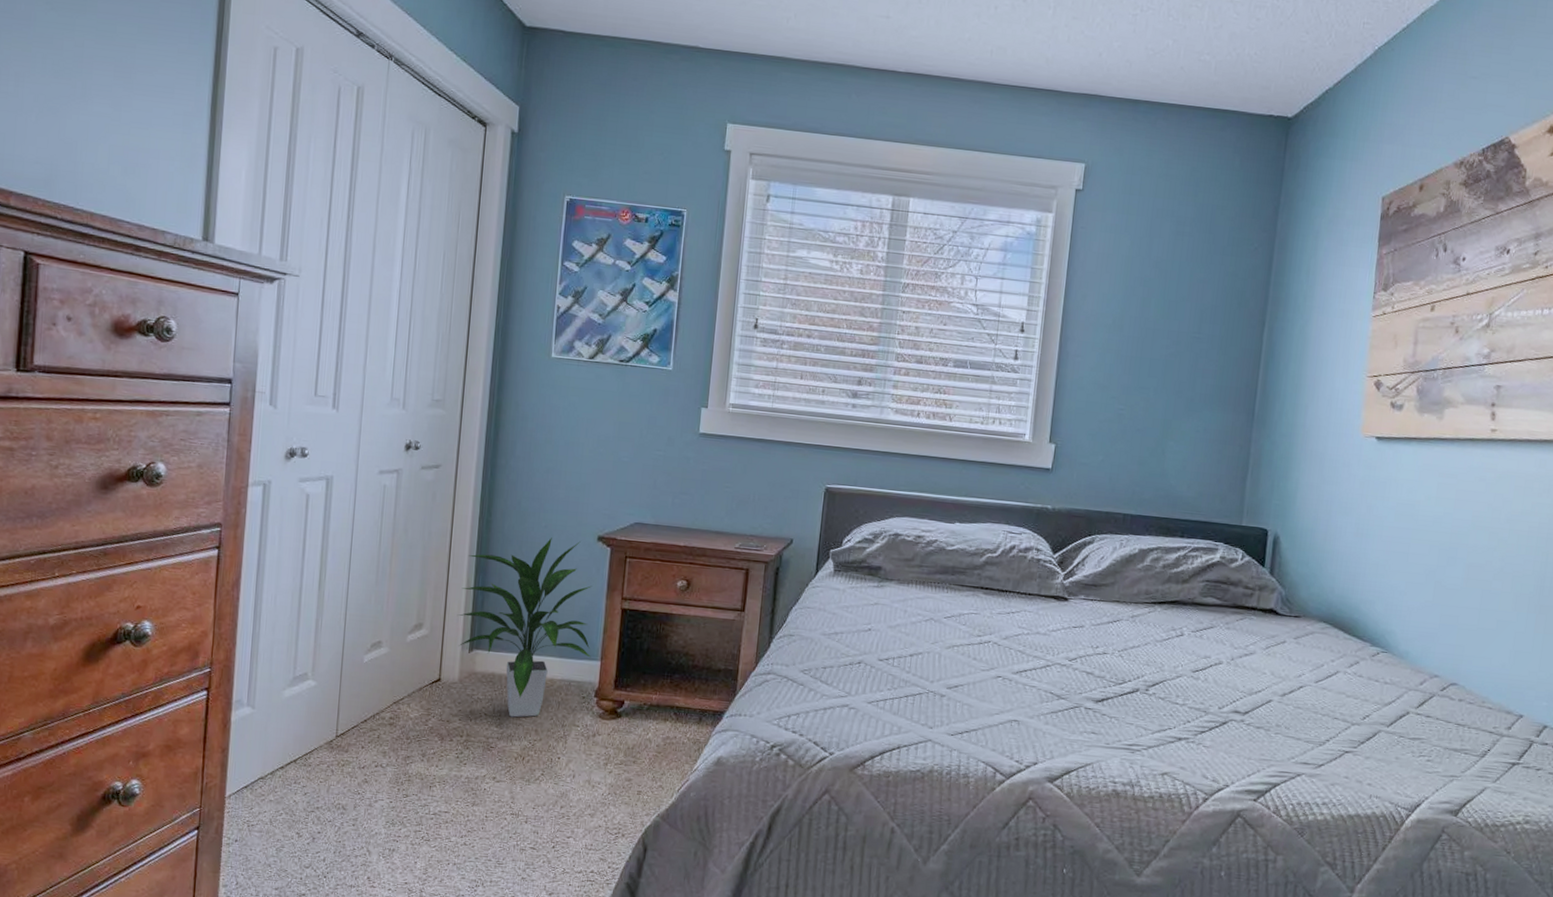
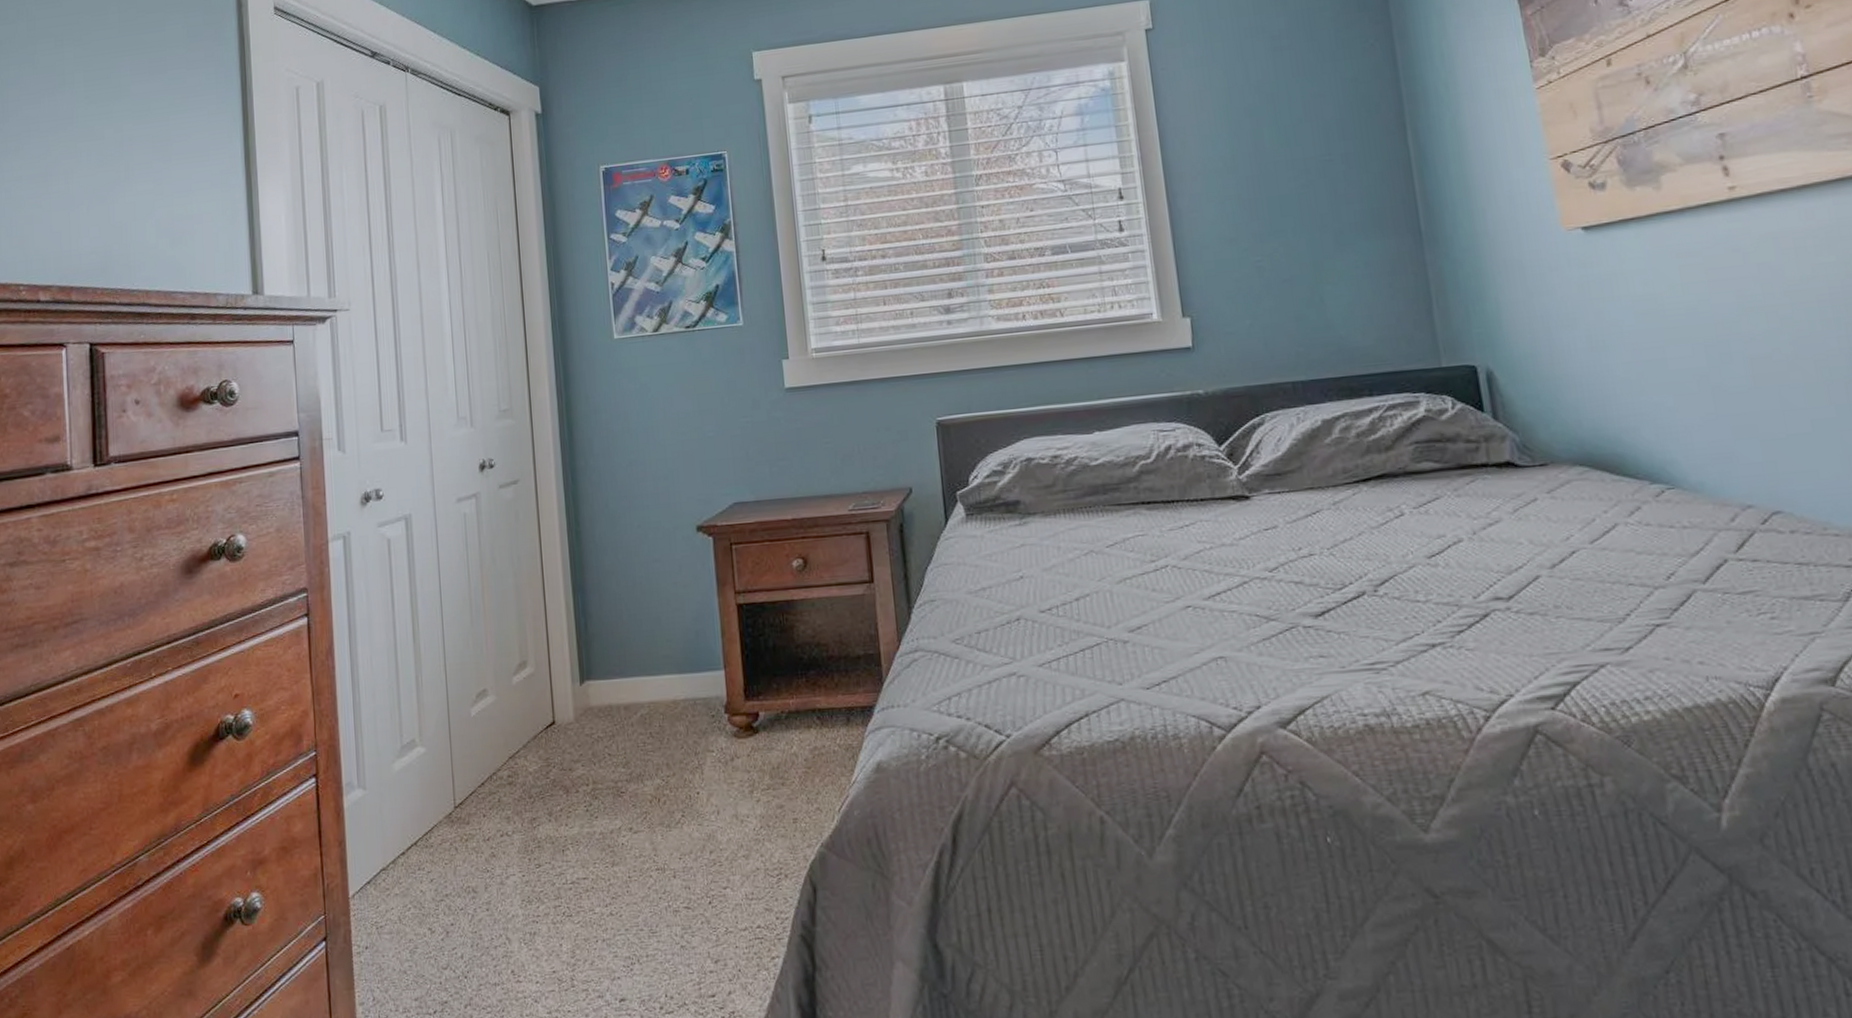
indoor plant: present [457,537,593,718] -> none [561,536,713,753]

